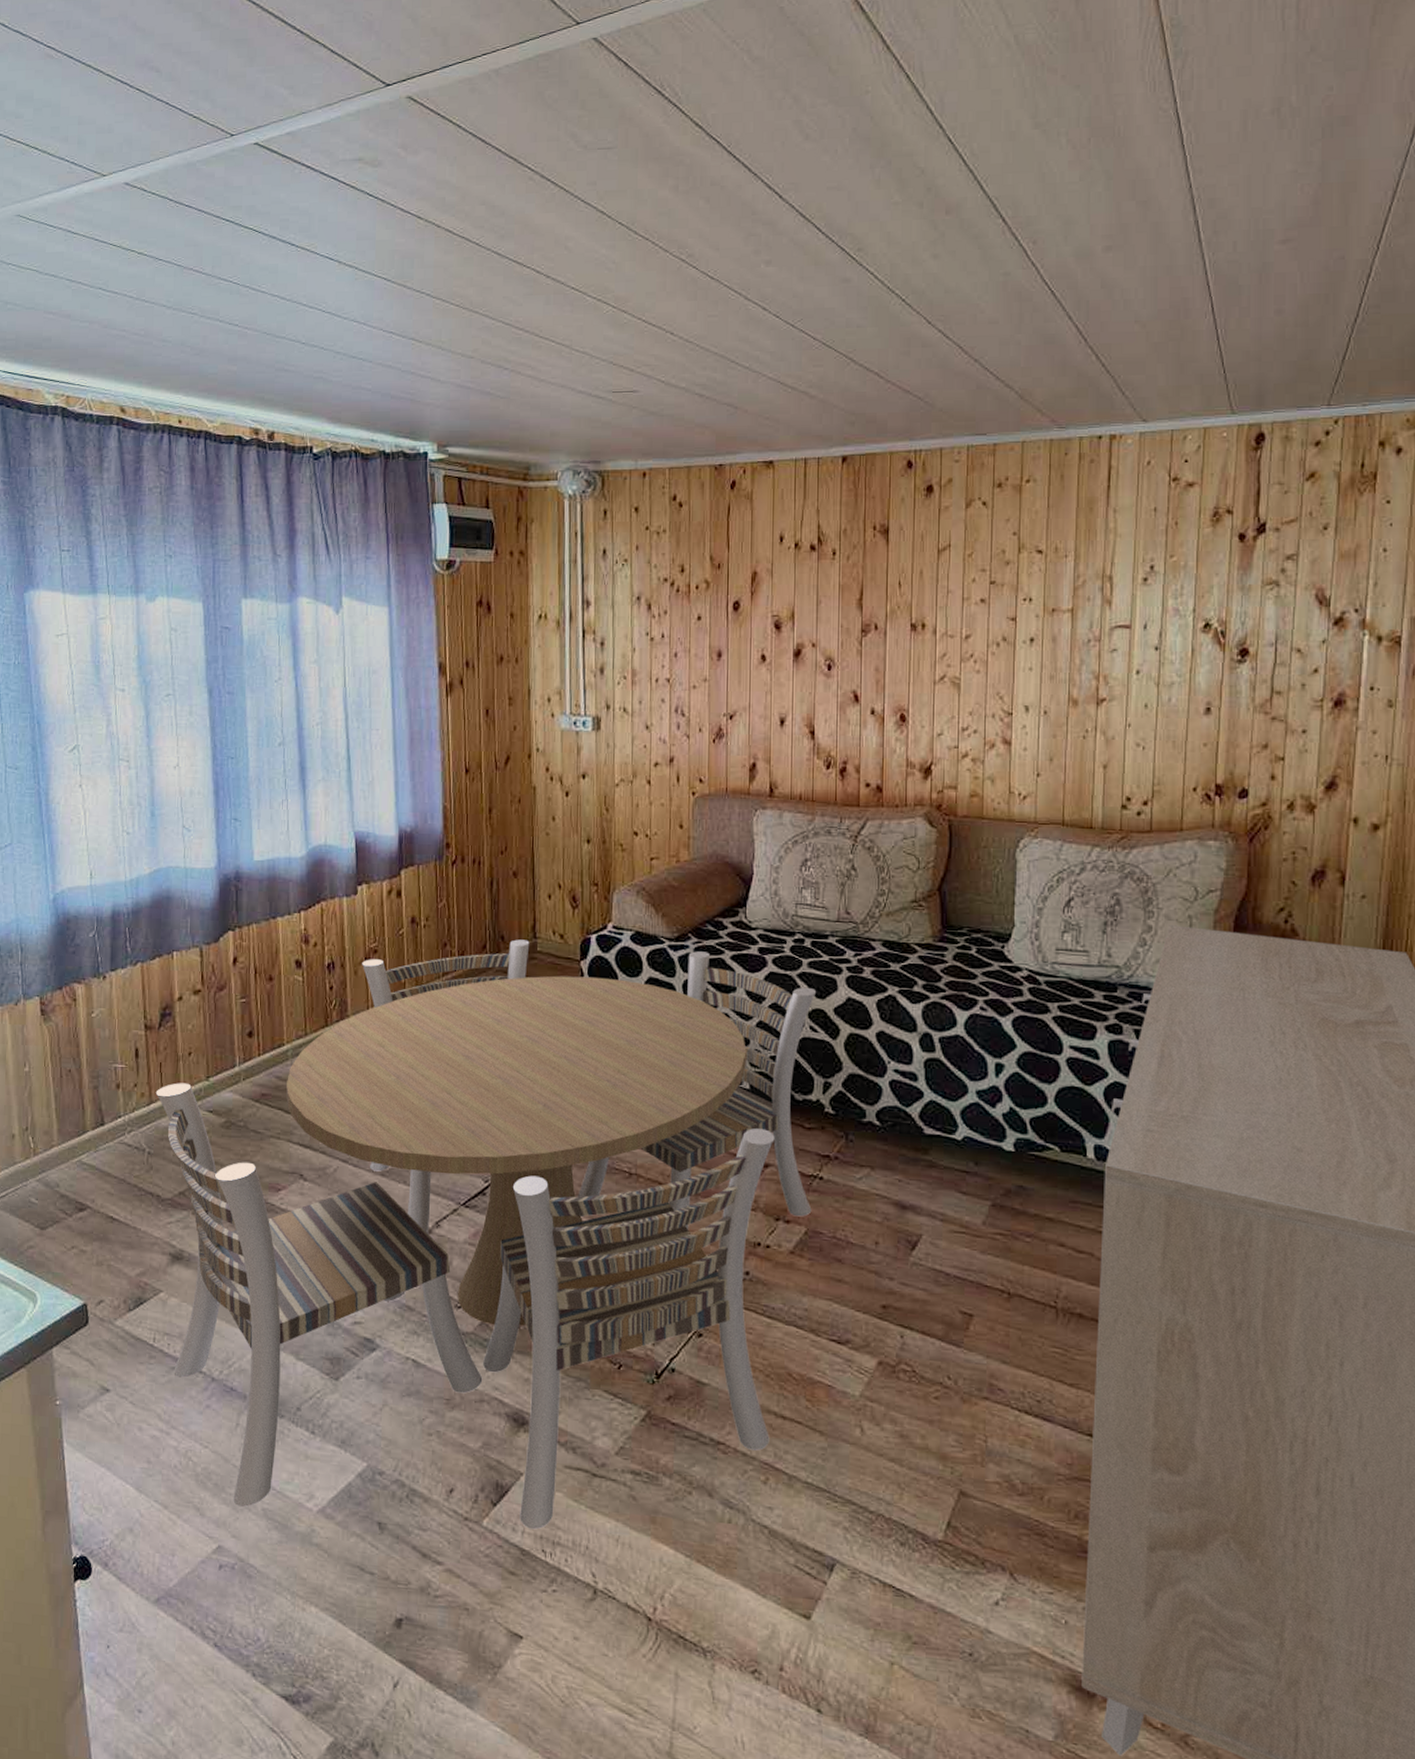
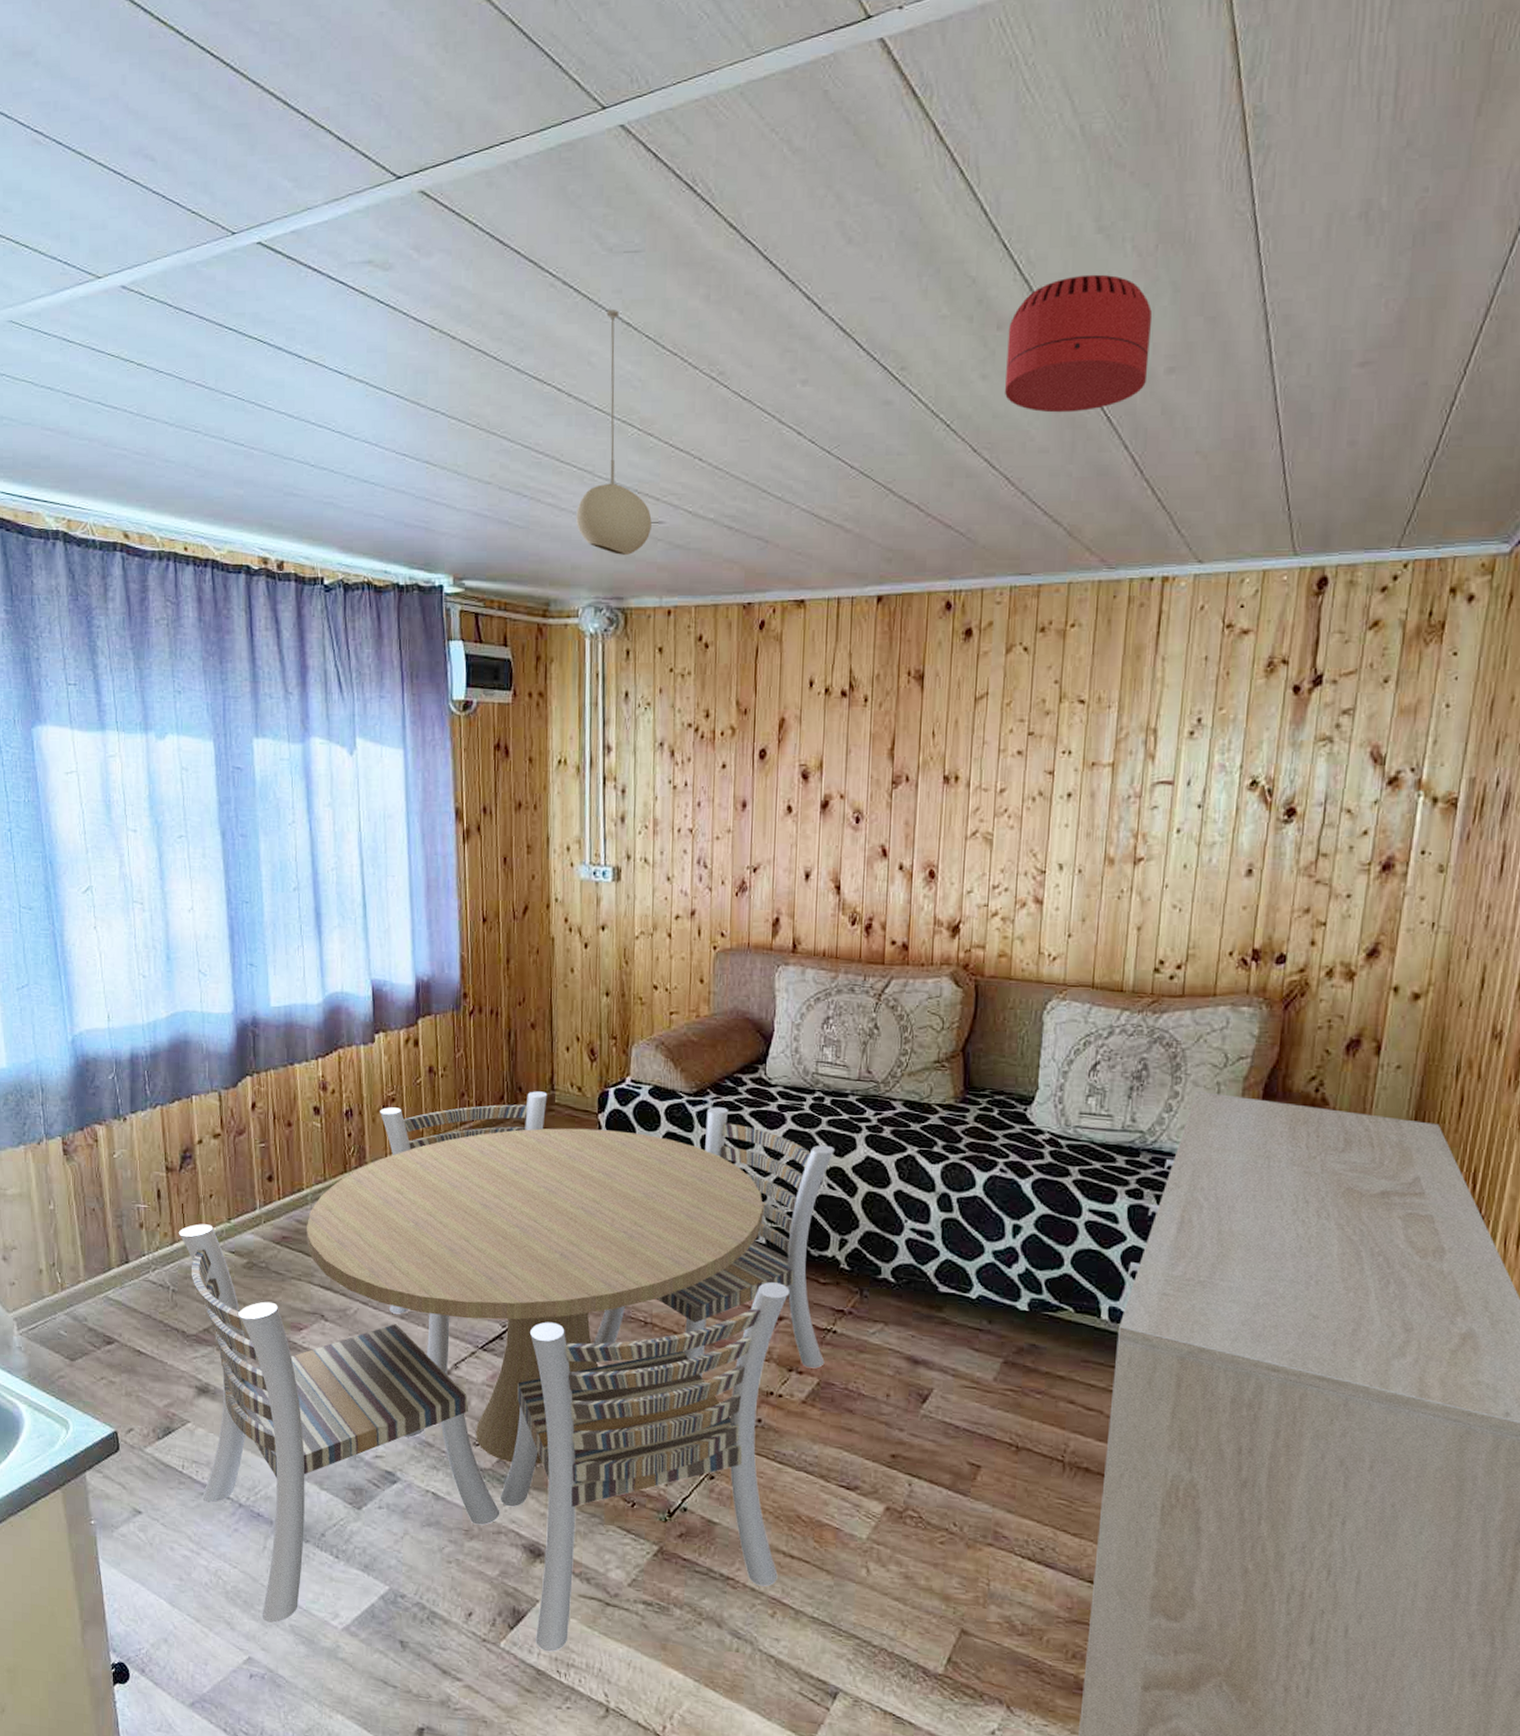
pendant light: none [555,199,627,423] -> present [576,309,652,556]
smoke detector: none [955,164,1089,288] -> present [1005,274,1153,413]

